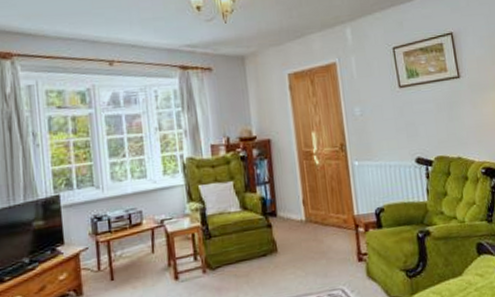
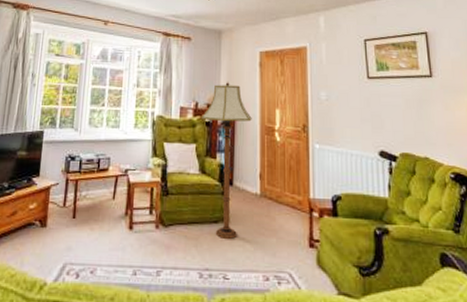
floor lamp: none [234,110,288,270] -> present [201,81,252,239]

